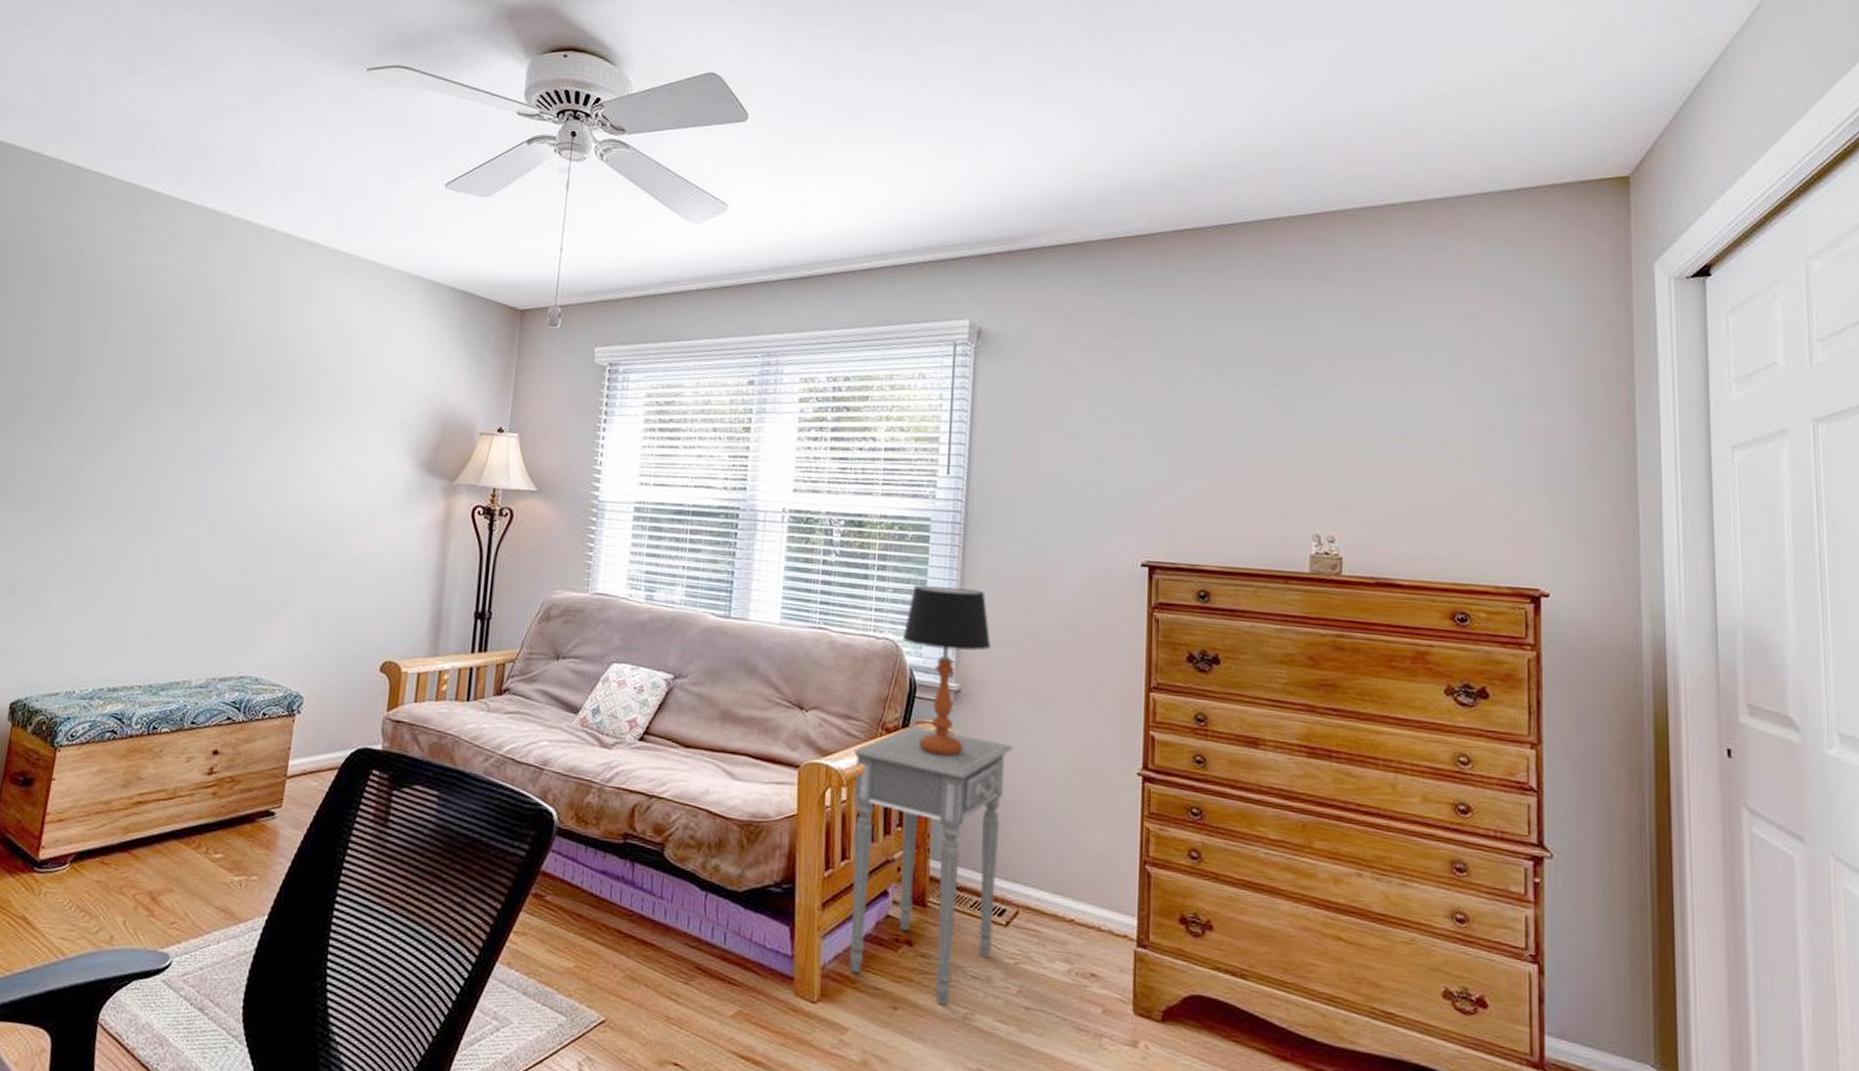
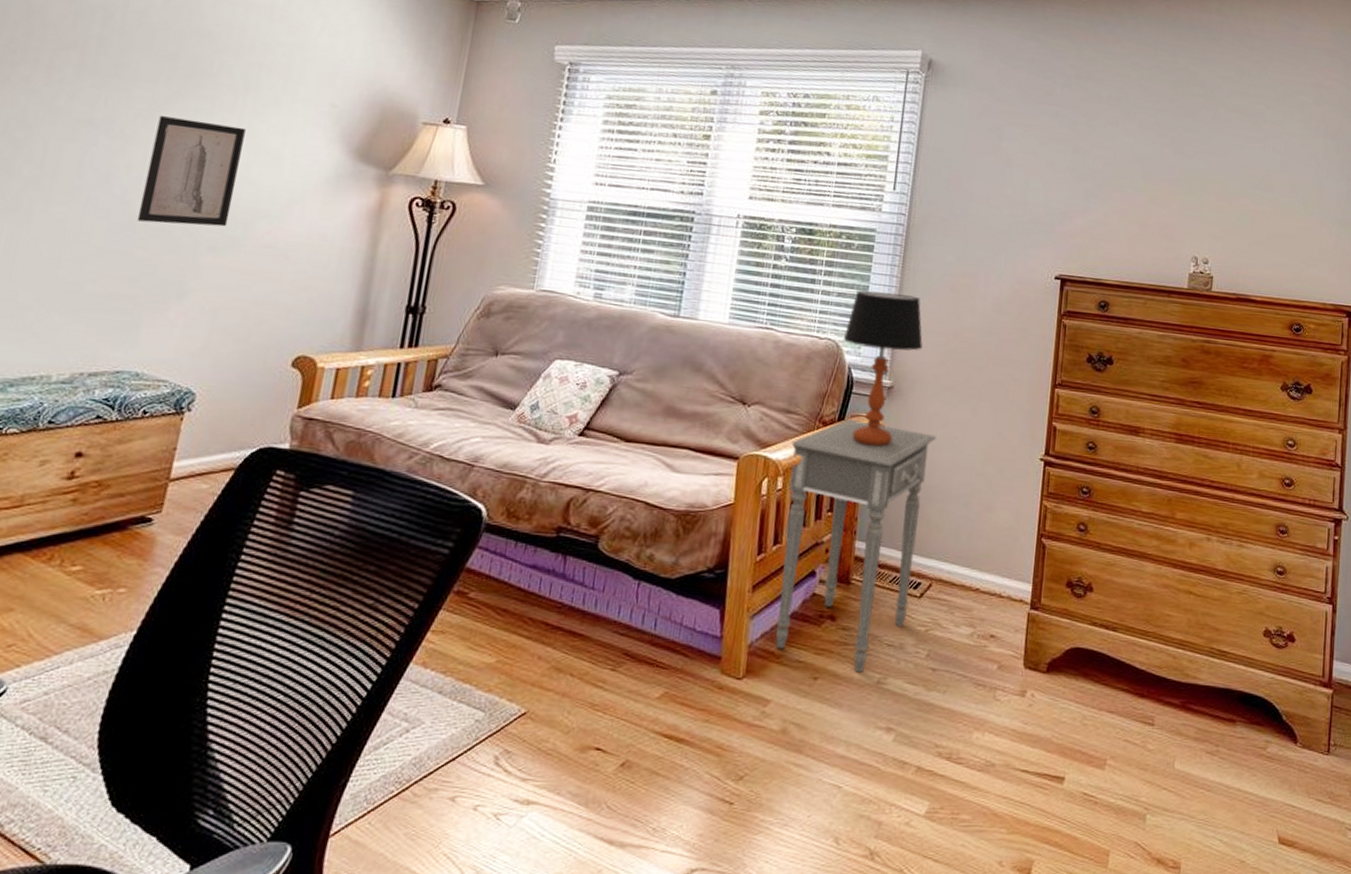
wall art: none [249,442,331,541] -> present [136,116,246,227]

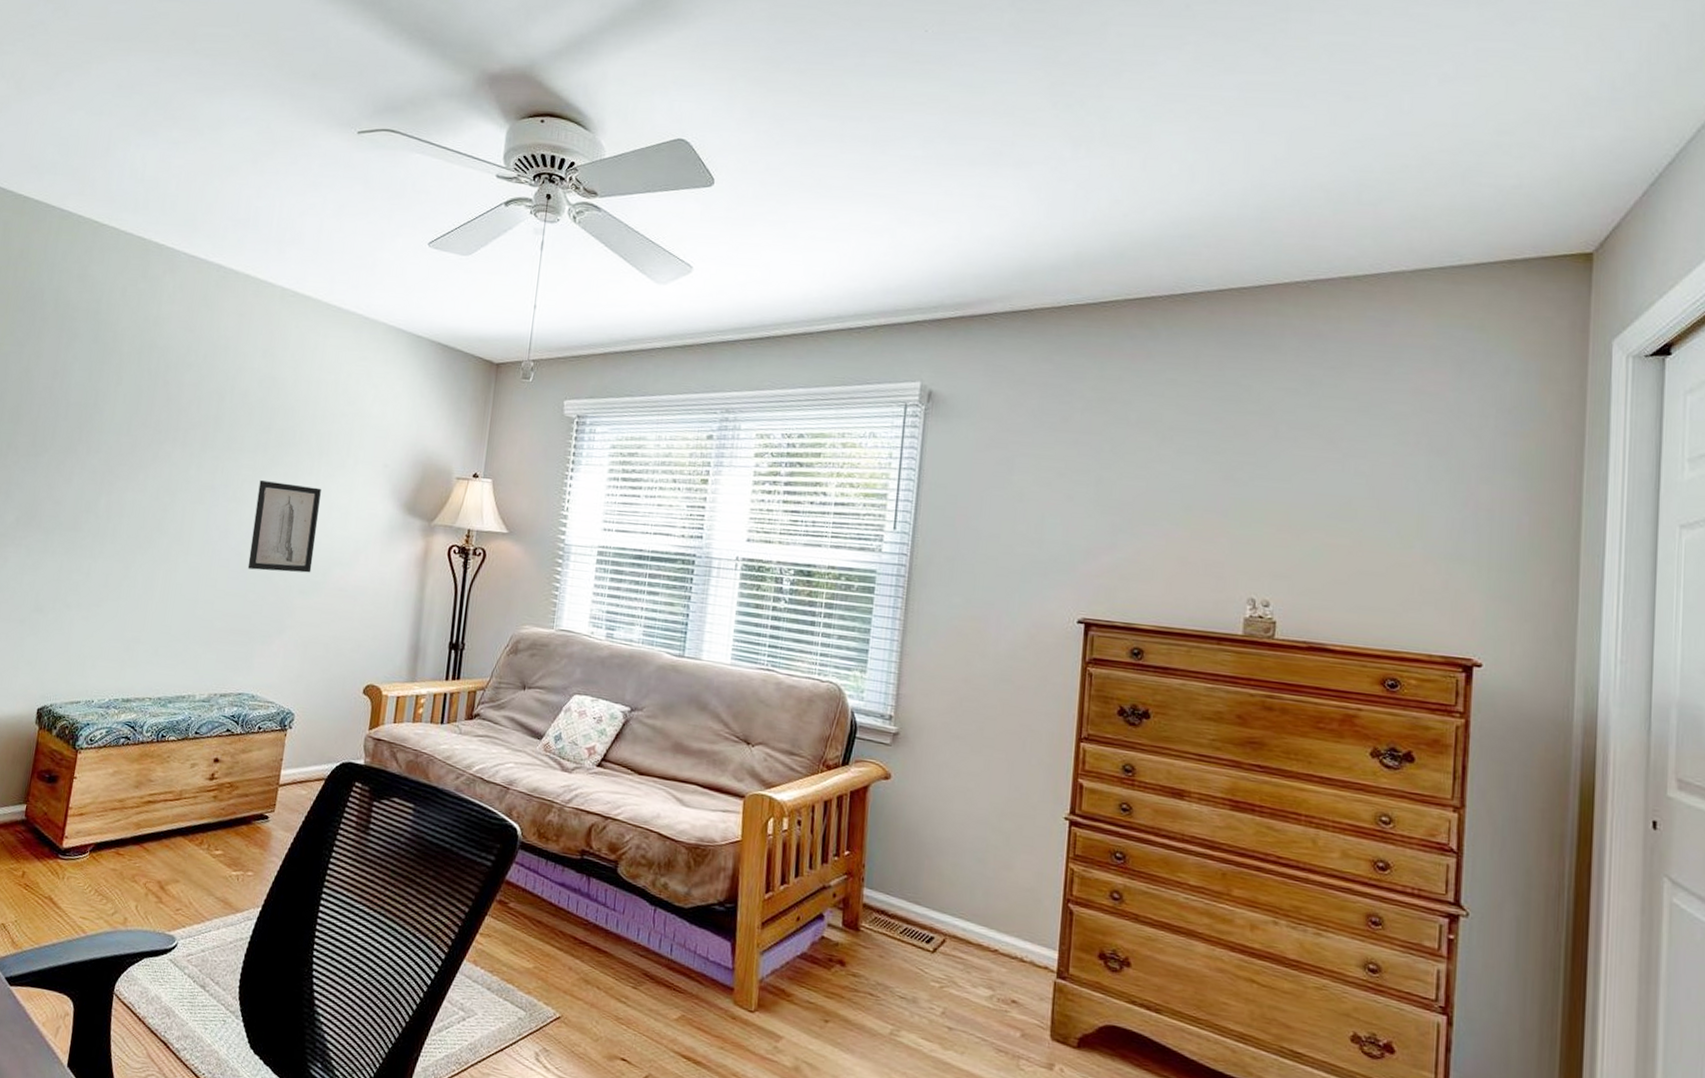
side table: present [775,420,936,672] -> none [785,764,947,1021]
table lamp: present [843,290,923,447] -> none [845,633,930,794]

